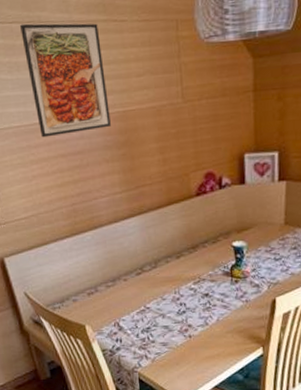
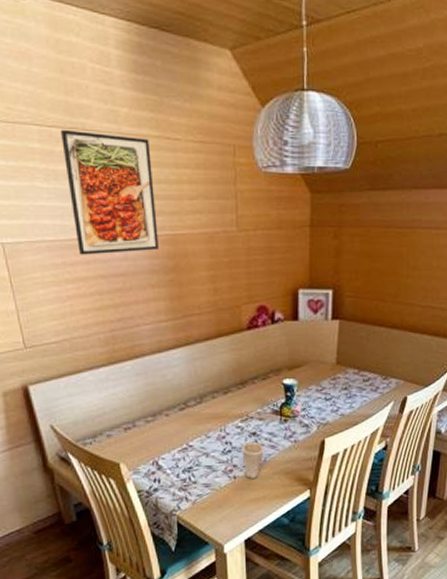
cup: none [195,302,217,338] -> present [242,441,264,479]

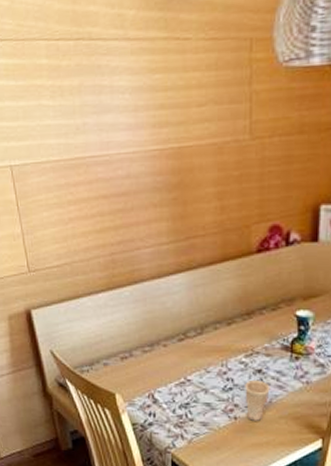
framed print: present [61,129,159,255] -> none [68,40,162,175]

